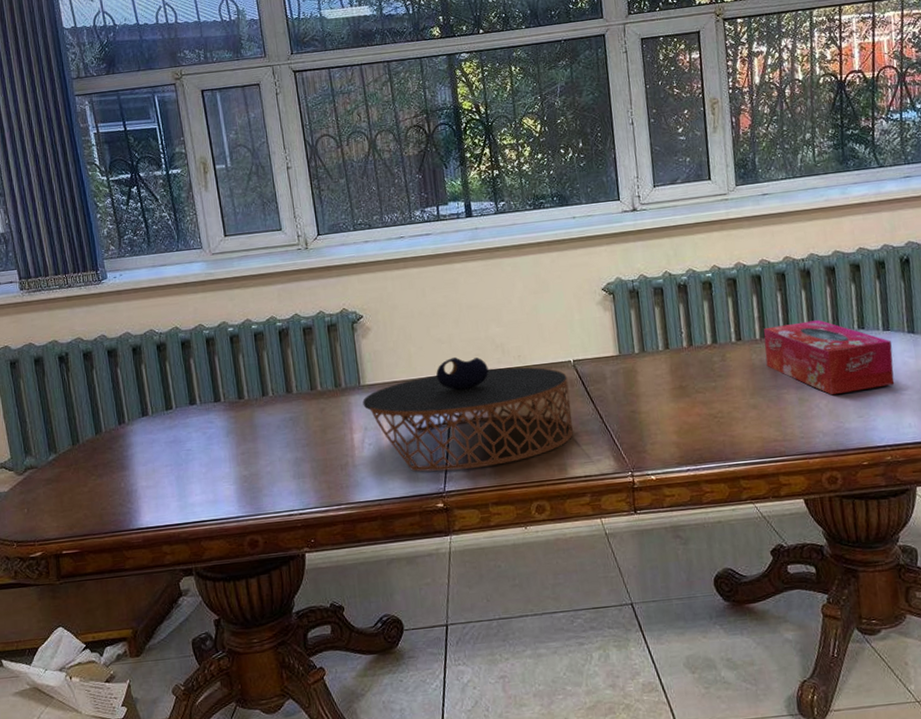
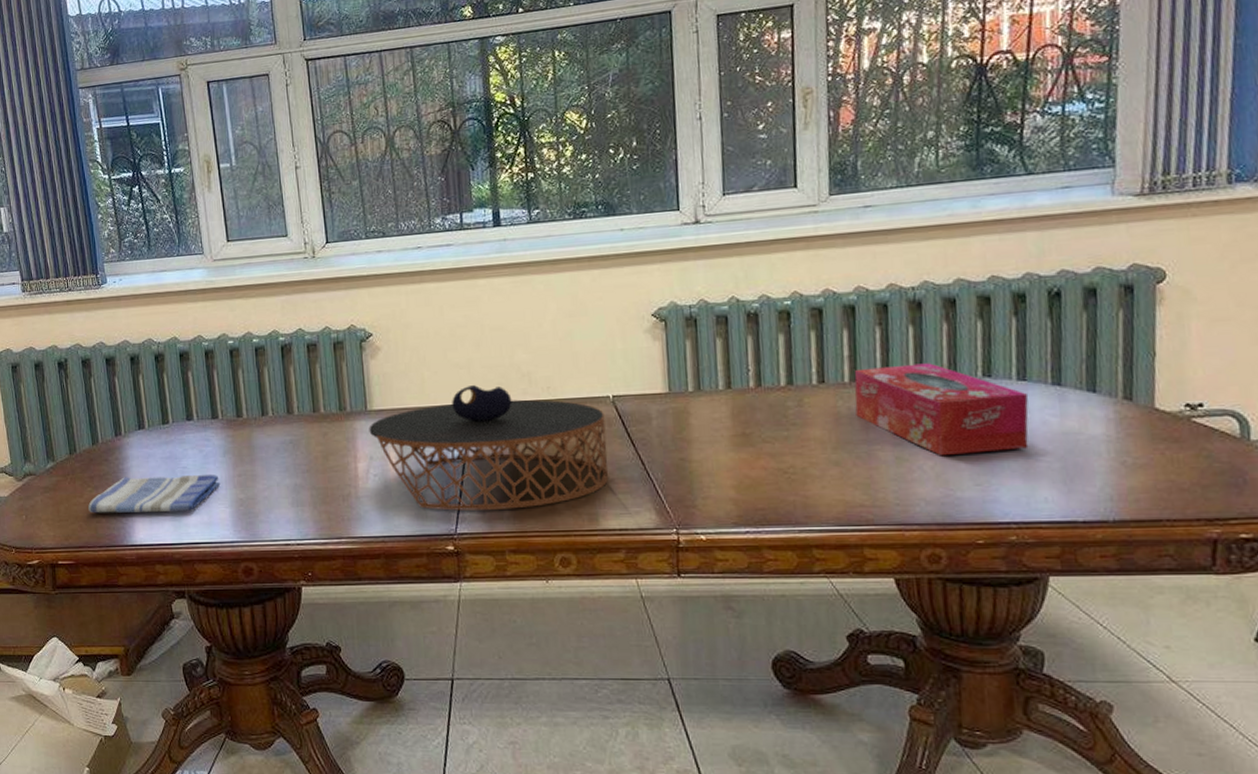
dish towel: none [92,454,225,501] -> present [88,473,221,514]

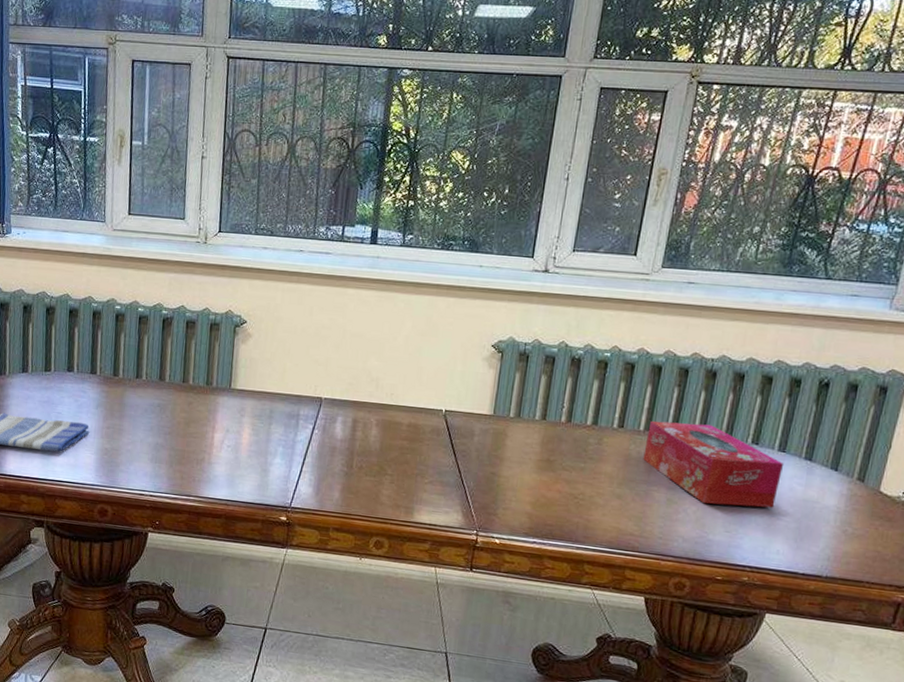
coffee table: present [369,384,608,511] -> none [229,380,435,495]

